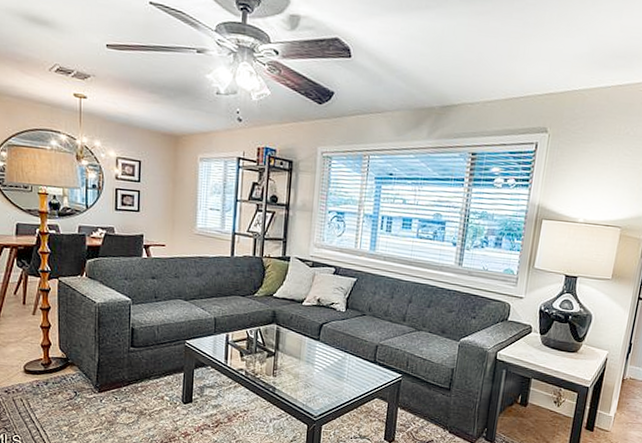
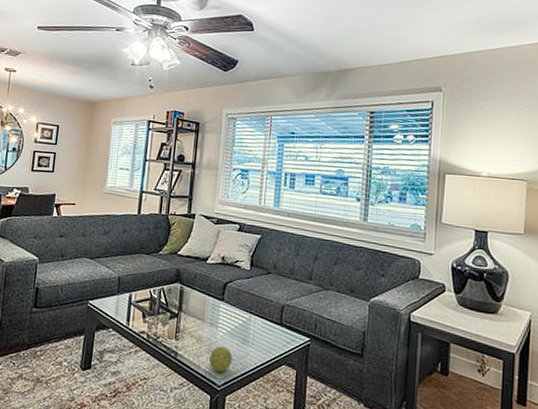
decorative ball: none [306,381,328,405] -> present [209,346,232,372]

